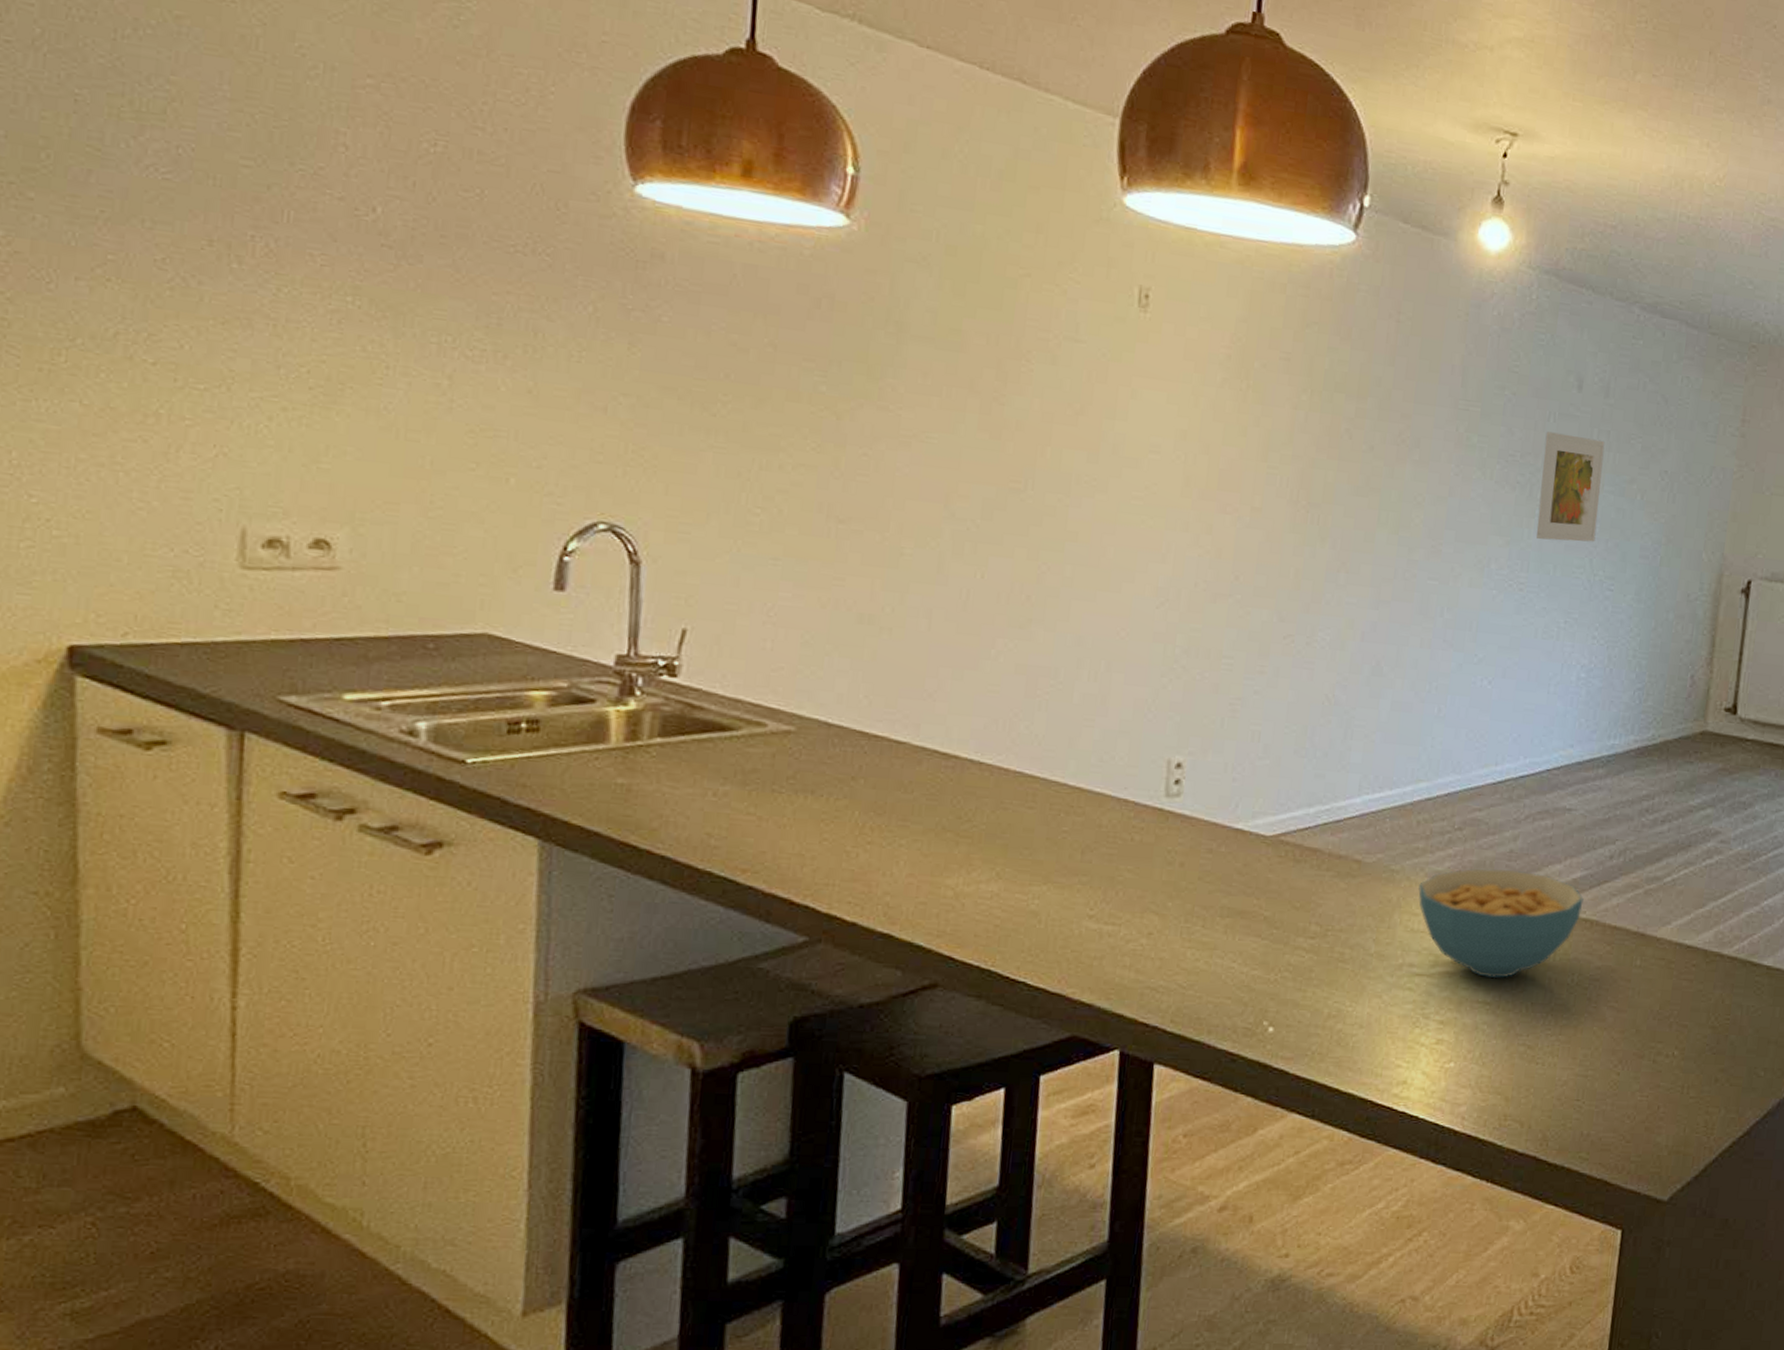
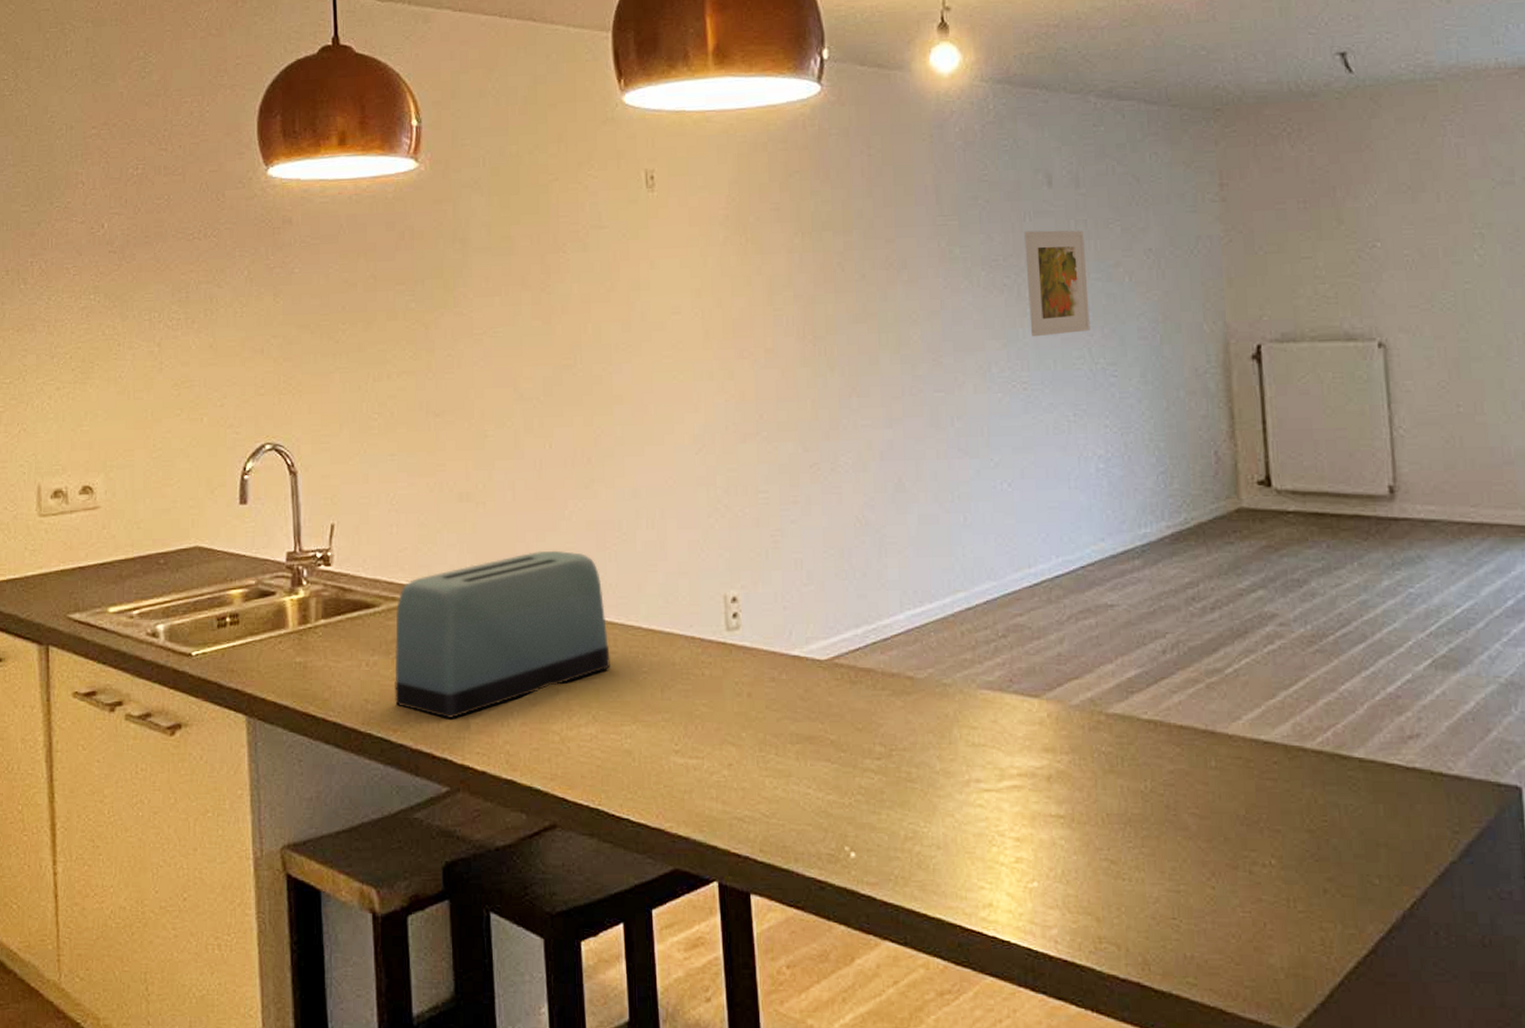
toaster: none [747,689,1027,864] -> present [394,550,610,719]
cereal bowl: present [1418,868,1584,979] -> none [973,673,1143,790]

